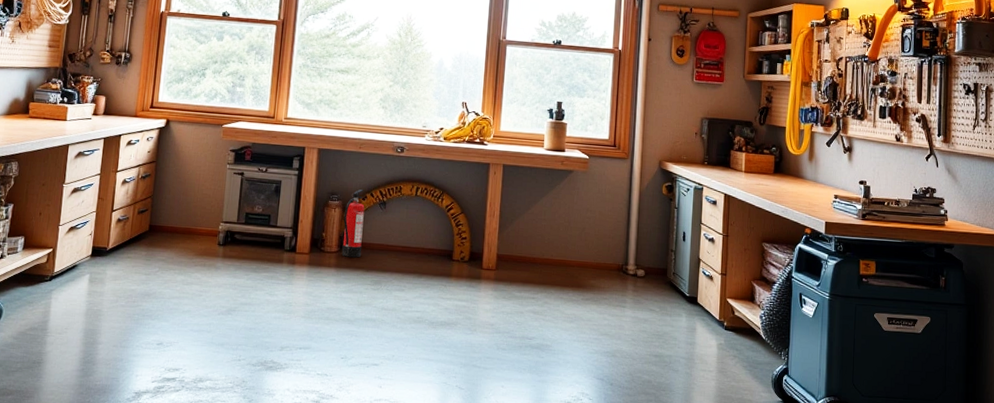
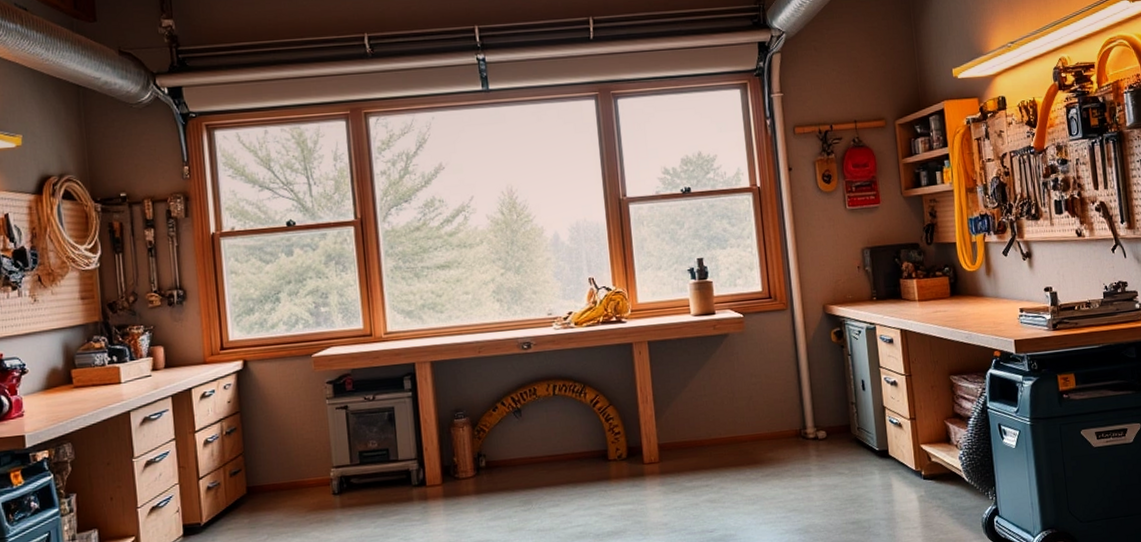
fire extinguisher: present [341,189,365,258] -> none [474,400,502,480]

